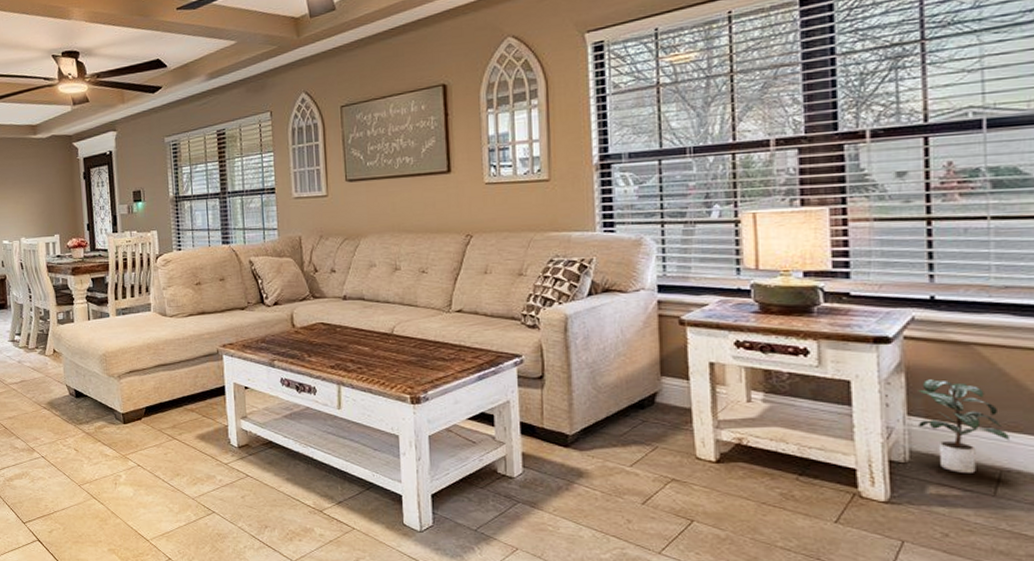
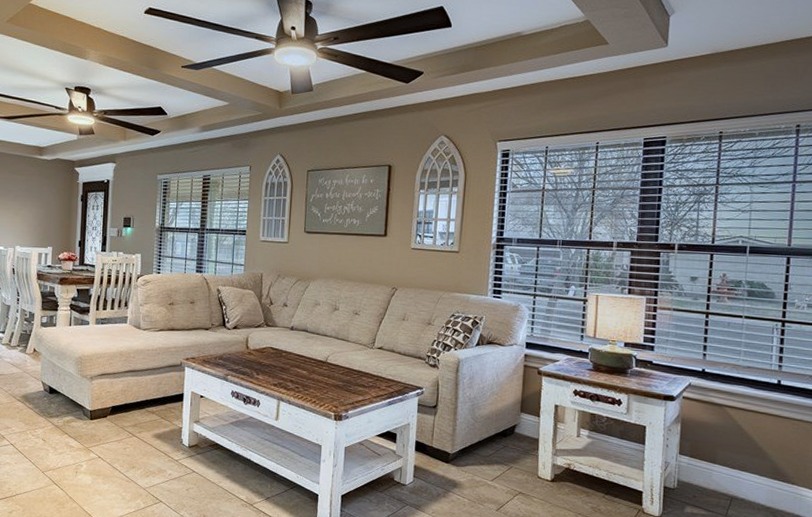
potted plant: present [918,379,1009,473] -> none [685,429,739,499]

